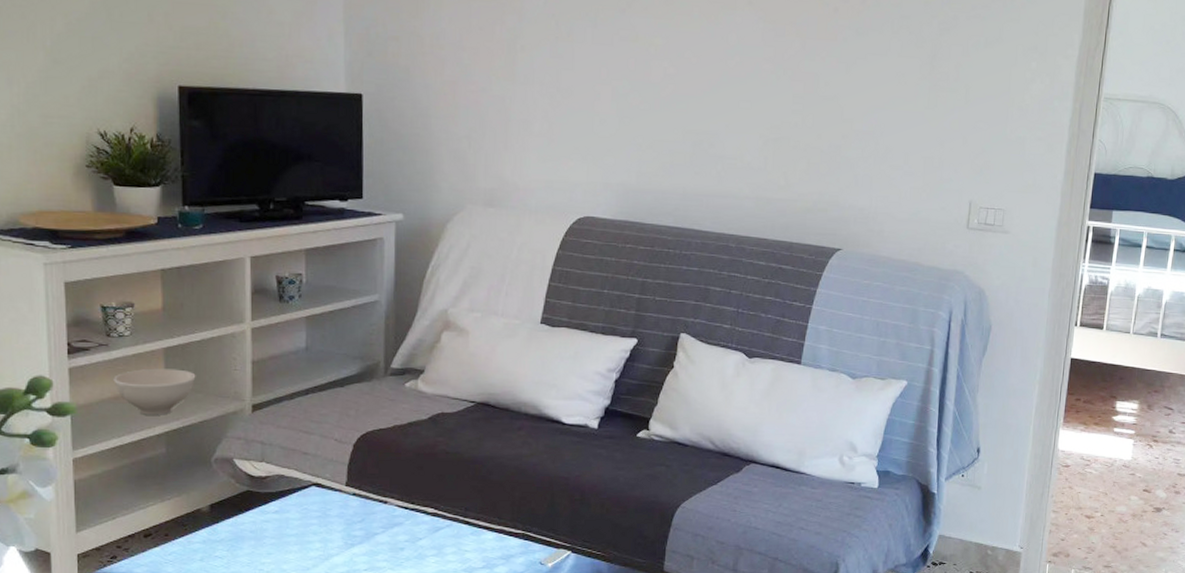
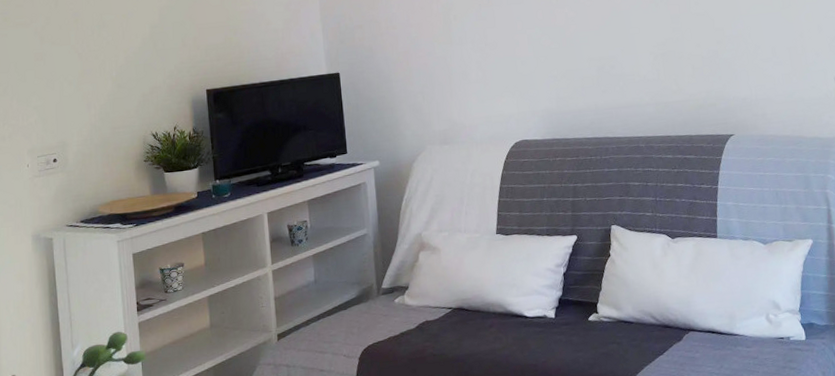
bowl: present [113,368,196,415] -> none [172,312,233,354]

